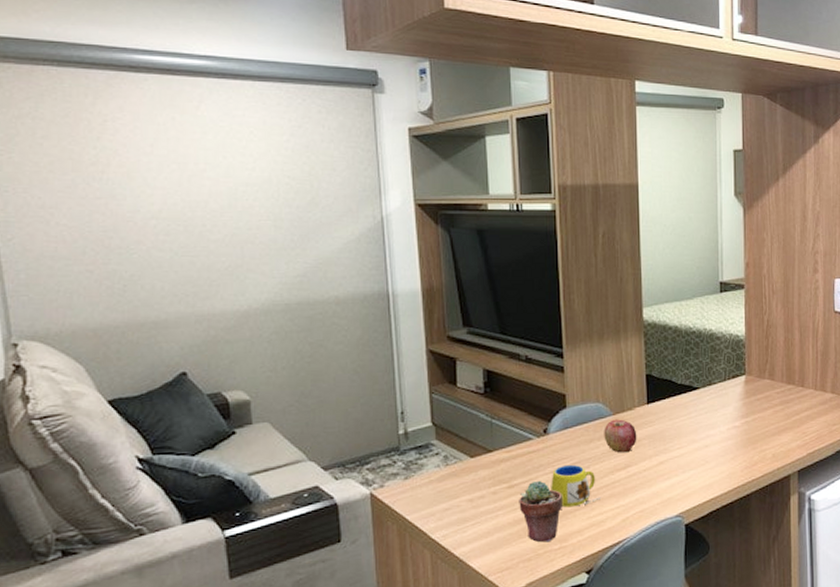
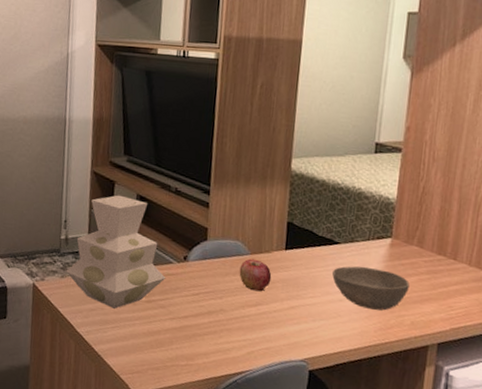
vase: none [409,373,527,503] -> present [66,195,166,309]
potted succulent: present [519,480,562,543] -> none [154,300,194,358]
mug: present [551,464,601,508] -> none [184,291,229,332]
bowl: none [696,407,767,450] -> present [332,266,410,311]

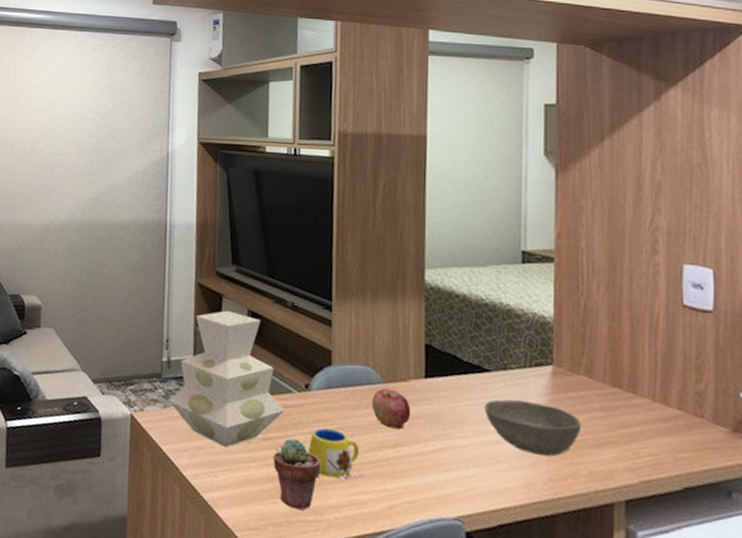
potted succulent: none [154,300,194,358] -> present [273,438,320,511]
mug: none [184,291,229,332] -> present [308,428,364,479]

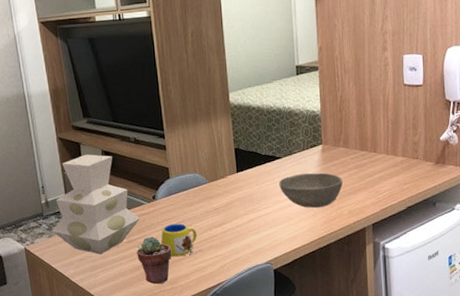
apple: present [371,388,411,430] -> none [201,186,230,213]

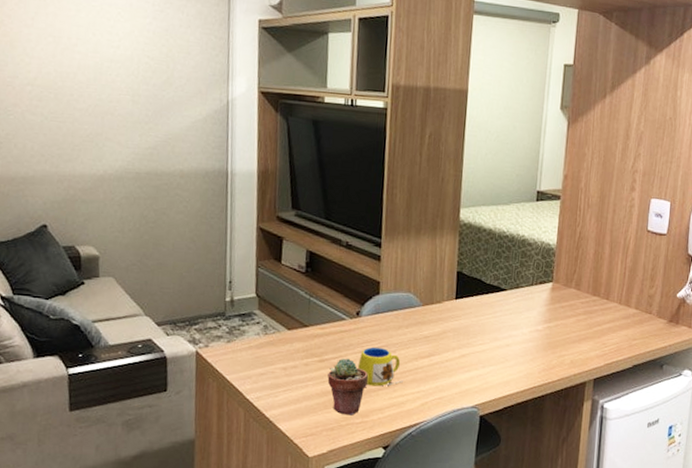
vase: present [52,154,141,255] -> none [232,251,339,371]
bowl: present [279,172,343,208] -> none [500,311,569,352]

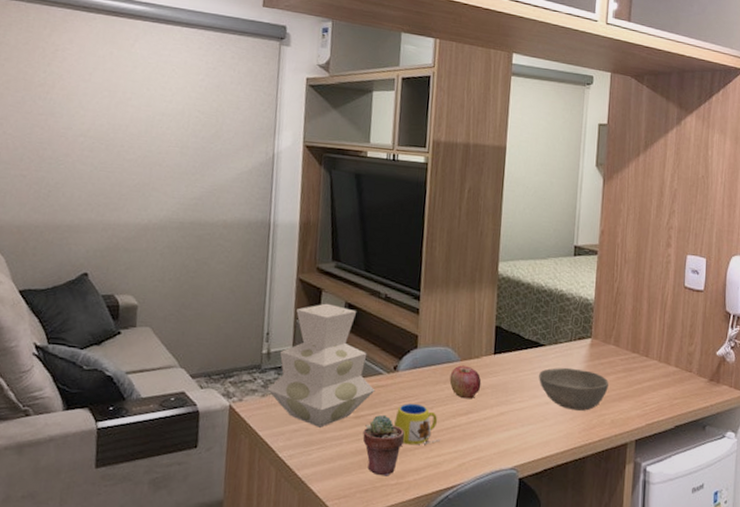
vase: none [232,251,339,371] -> present [267,303,375,428]
apple: none [411,310,443,343] -> present [449,365,482,399]
bowl: none [500,311,569,352] -> present [539,367,609,411]

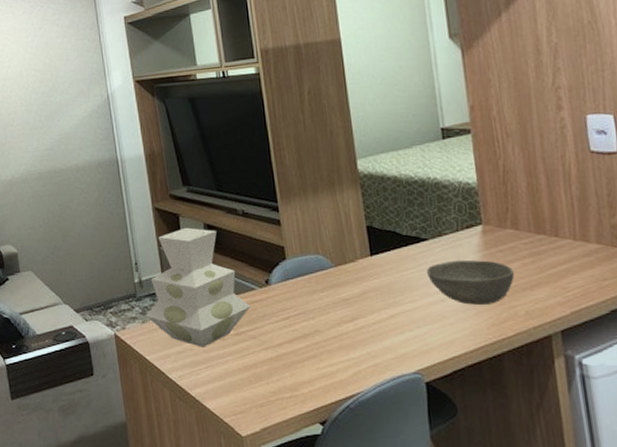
potted succulent: present [362,414,404,476] -> none [247,329,290,390]
mug: present [394,403,440,445] -> none [276,315,329,357]
apple: present [449,365,482,399] -> none [326,271,363,305]

